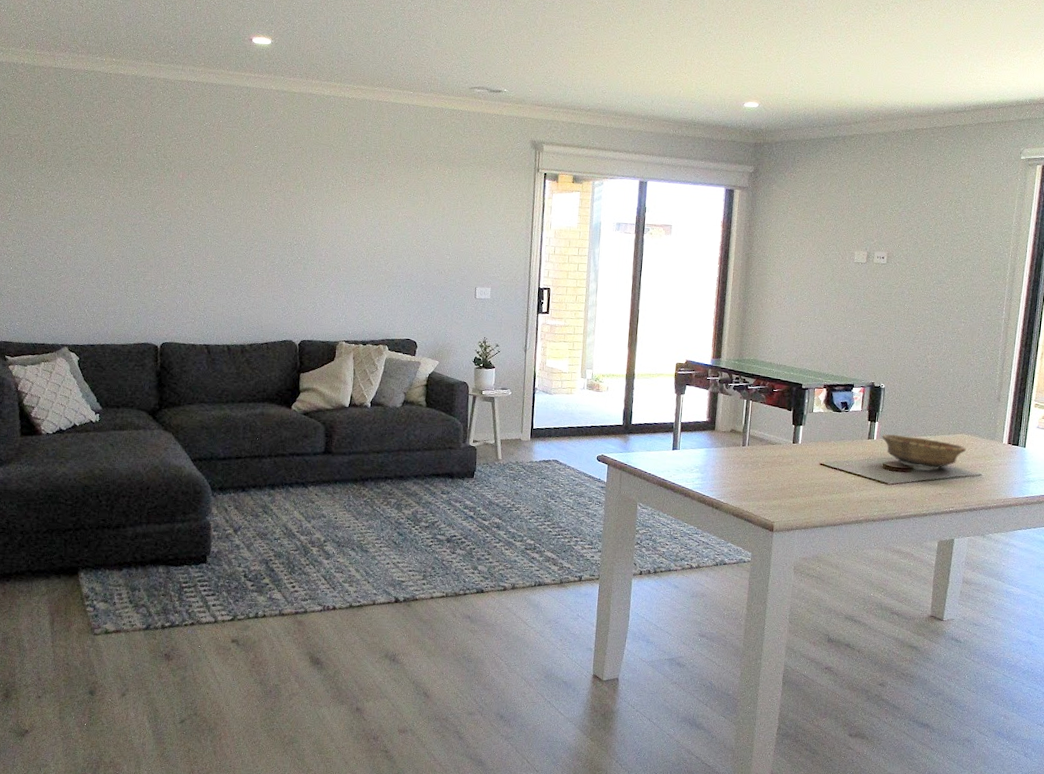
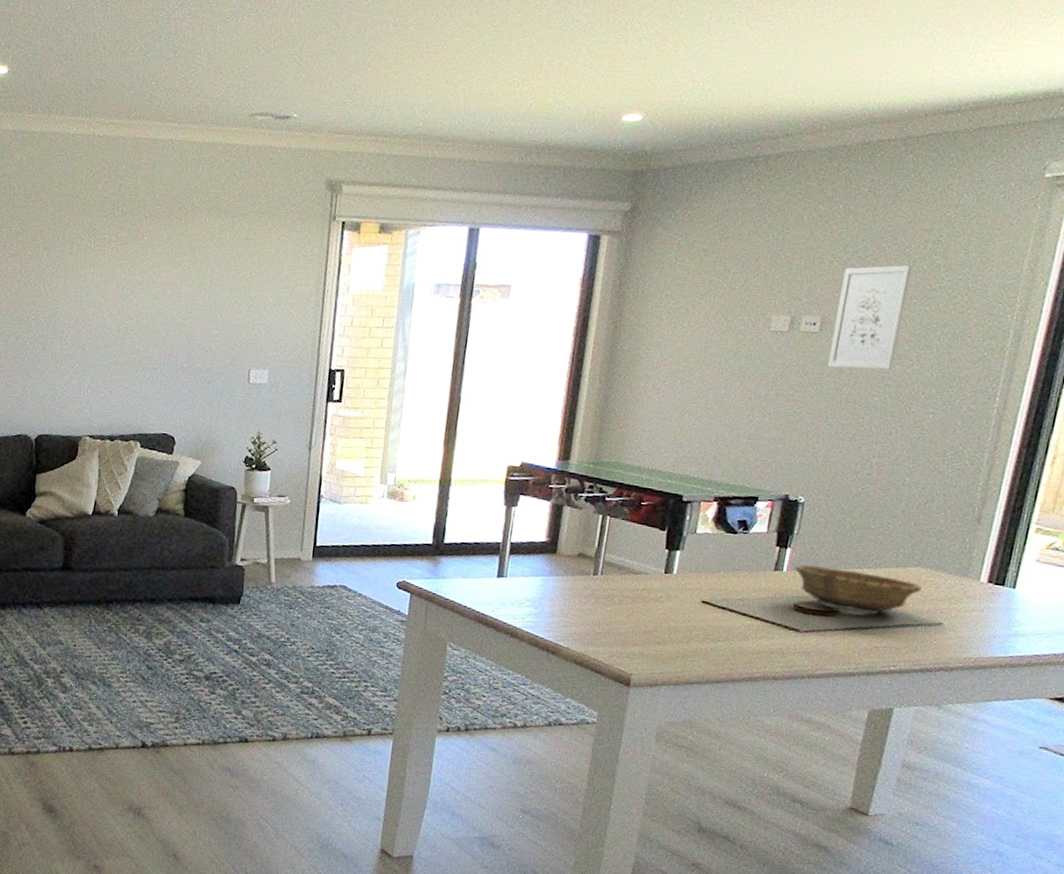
wall art: none [893,217,943,291] -> present [827,265,912,370]

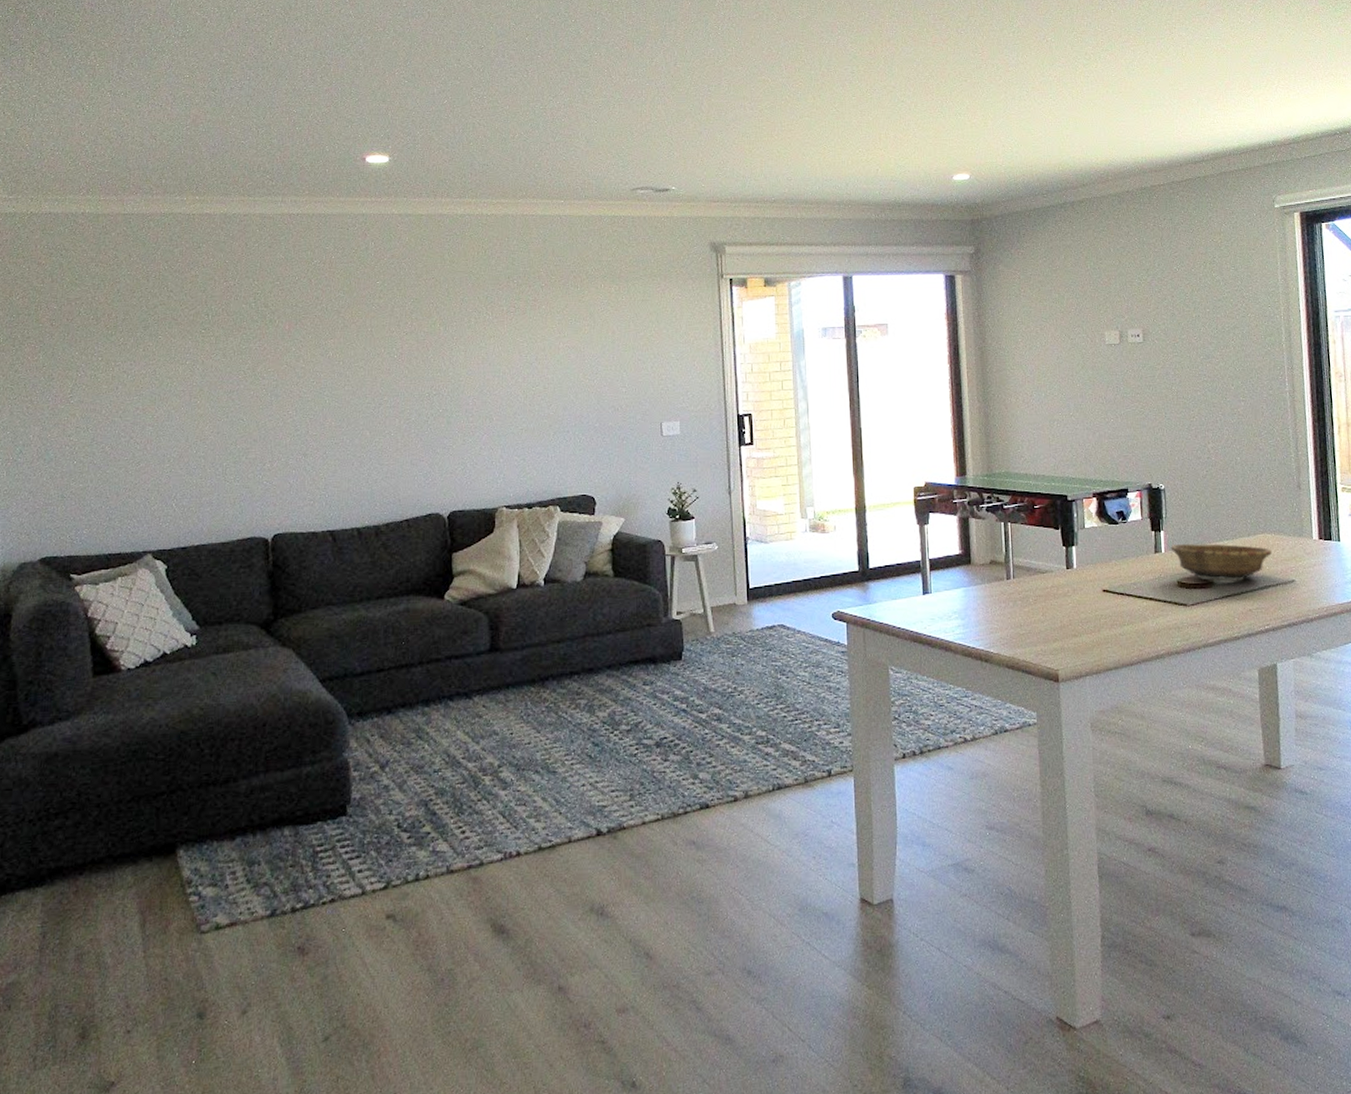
wall art: present [827,265,912,370] -> none [1151,282,1205,371]

